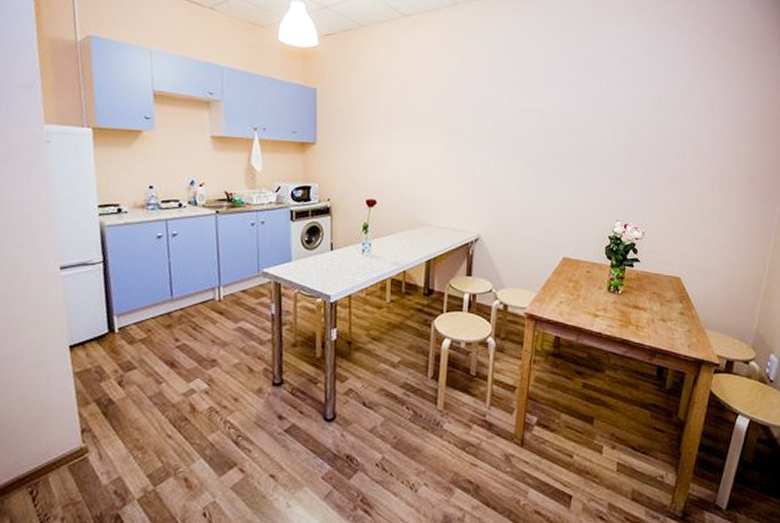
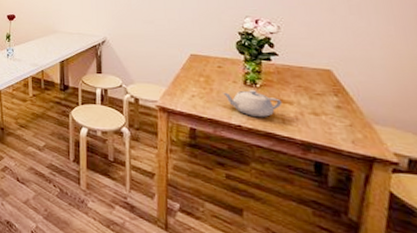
teapot: none [588,295,638,325] -> present [222,89,283,118]

